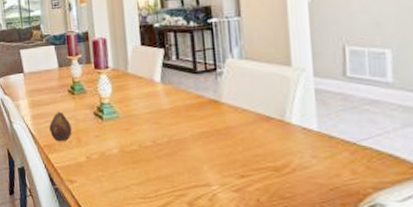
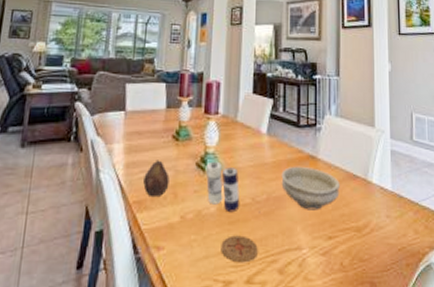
candle: none [103,110,163,154] -> present [205,161,260,213]
coaster: none [127,173,165,196] -> present [221,235,258,263]
bowl: none [181,110,251,151] -> present [281,166,340,210]

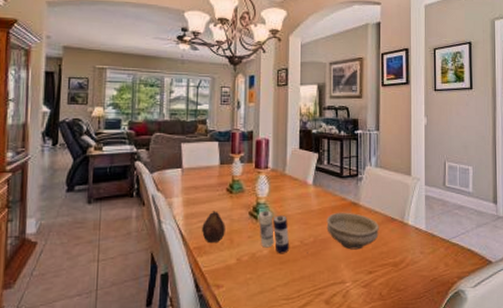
coaster: present [221,235,258,263] -> none [274,273,307,296]

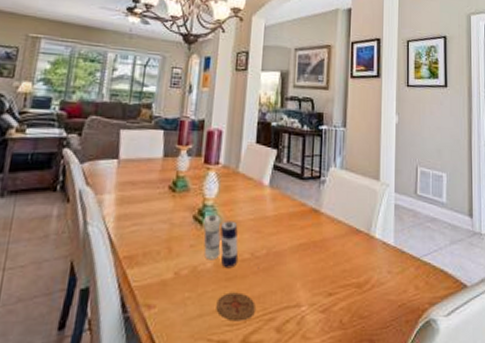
fruit: present [202,211,225,244] -> none [135,212,164,253]
coaster: none [274,273,307,296] -> present [216,292,256,322]
bowl: present [326,212,379,250] -> none [282,219,342,266]

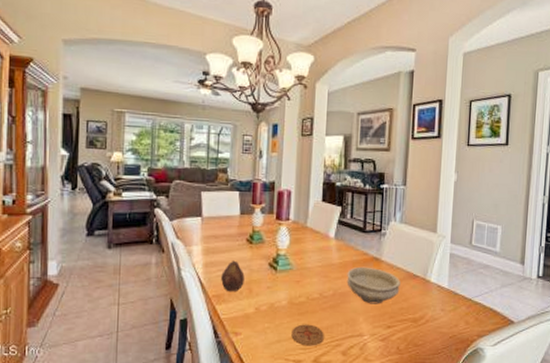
fruit: none [135,212,164,253] -> present [221,260,245,292]
candle: present [203,214,259,269] -> none [277,262,327,306]
bowl: none [282,219,342,266] -> present [346,266,400,304]

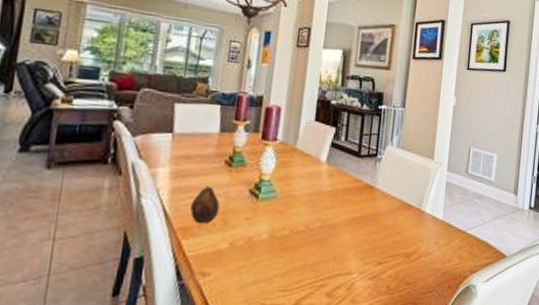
coaster: present [291,324,324,346] -> none [270,261,308,288]
bowl: present [346,266,400,304] -> none [336,195,394,238]

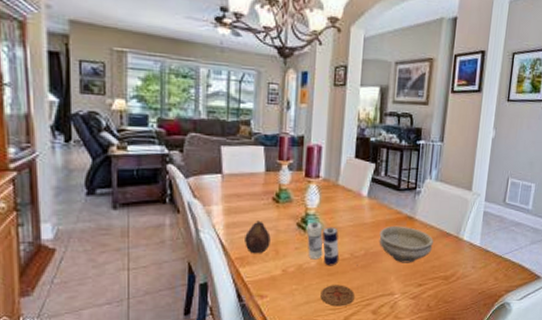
candle: none [259,188,313,240] -> present [306,221,358,266]
coaster: none [270,261,308,288] -> present [320,285,355,307]
bowl: none [336,195,394,238] -> present [379,225,433,263]

